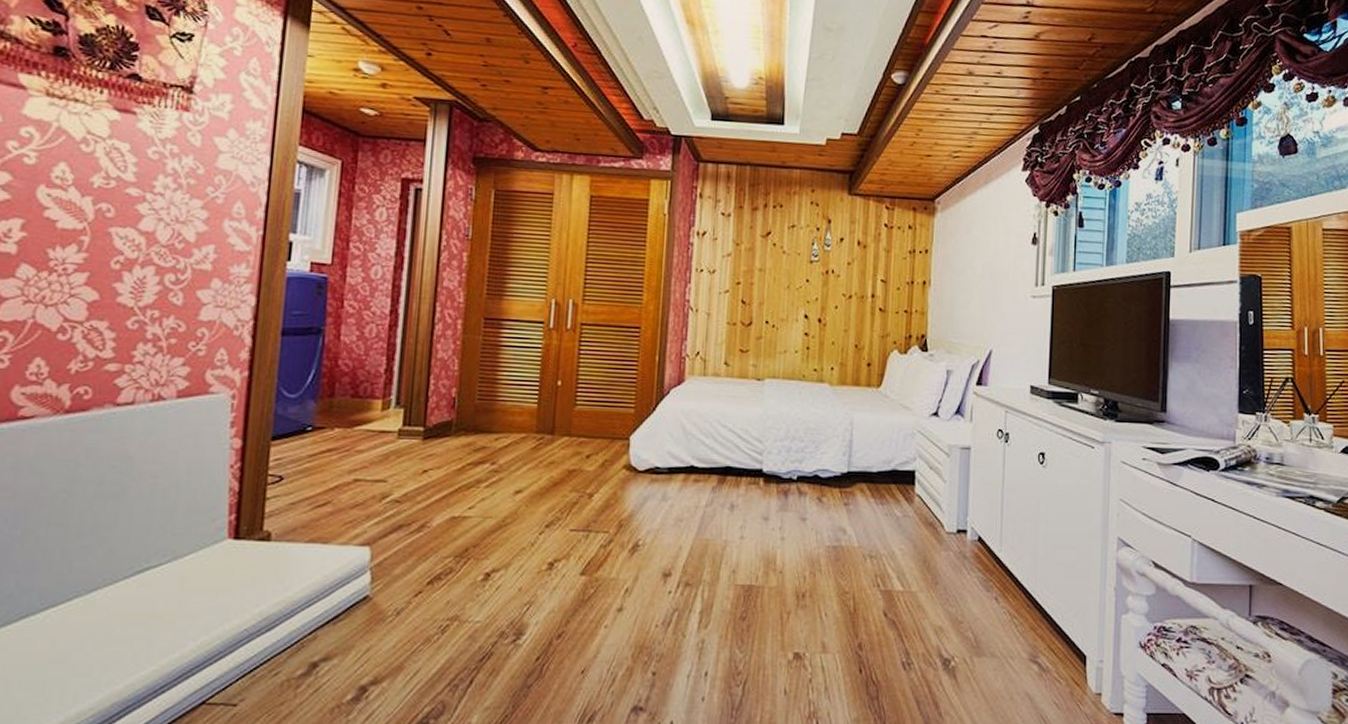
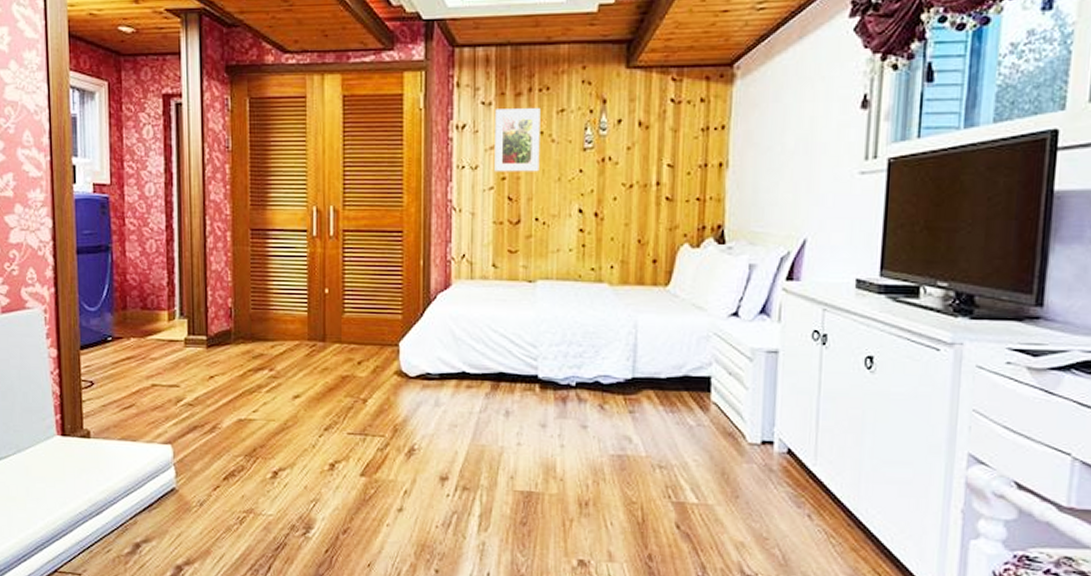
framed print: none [730,220,774,279] -> present [495,108,541,172]

